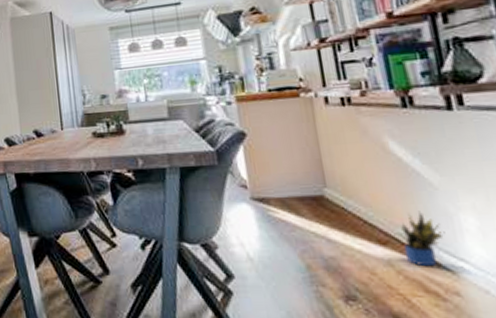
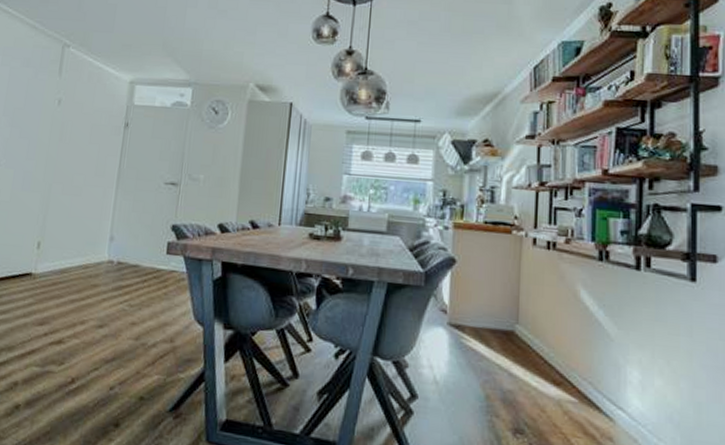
potted plant: present [397,211,445,267] -> none [571,358,612,412]

